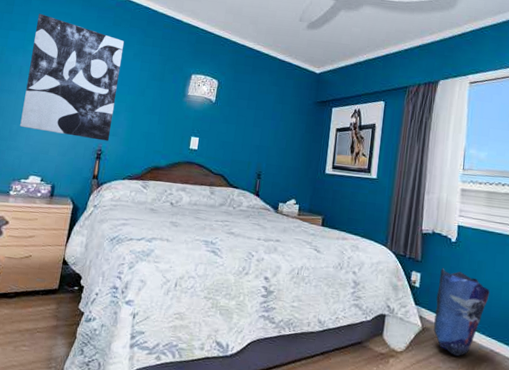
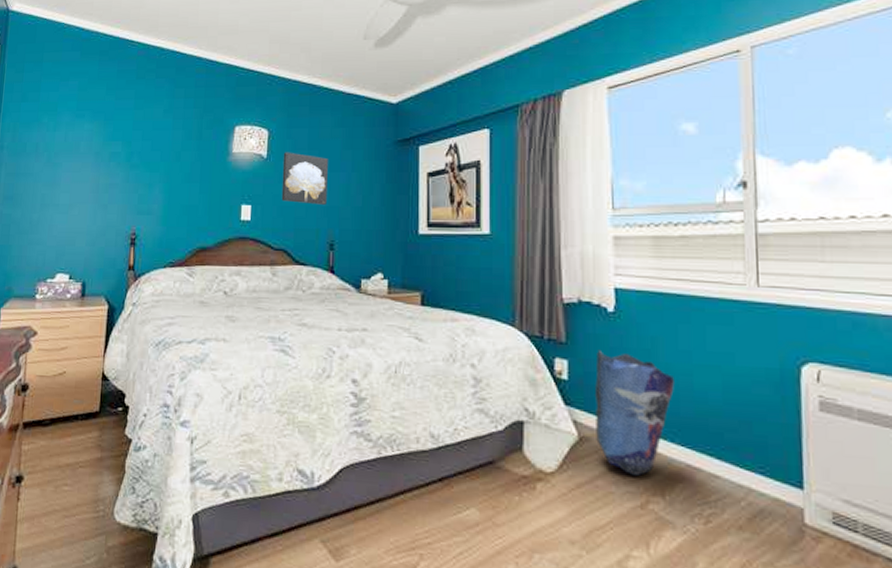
wall art: present [20,13,124,141] -> none [41,77,151,222]
wall art: none [223,99,263,144] -> present [281,152,328,205]

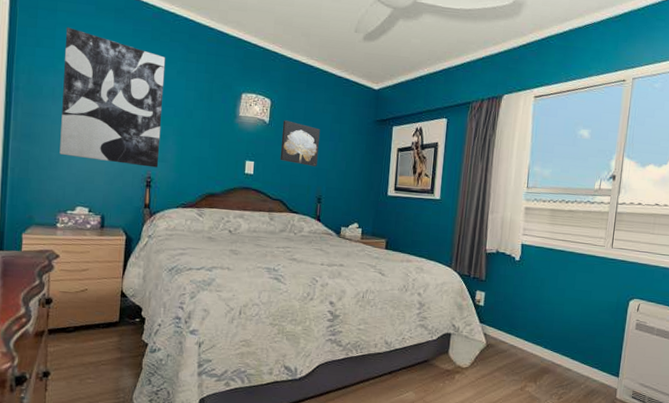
wall art: none [41,77,151,222] -> present [59,27,165,168]
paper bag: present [595,349,674,476] -> none [497,286,552,369]

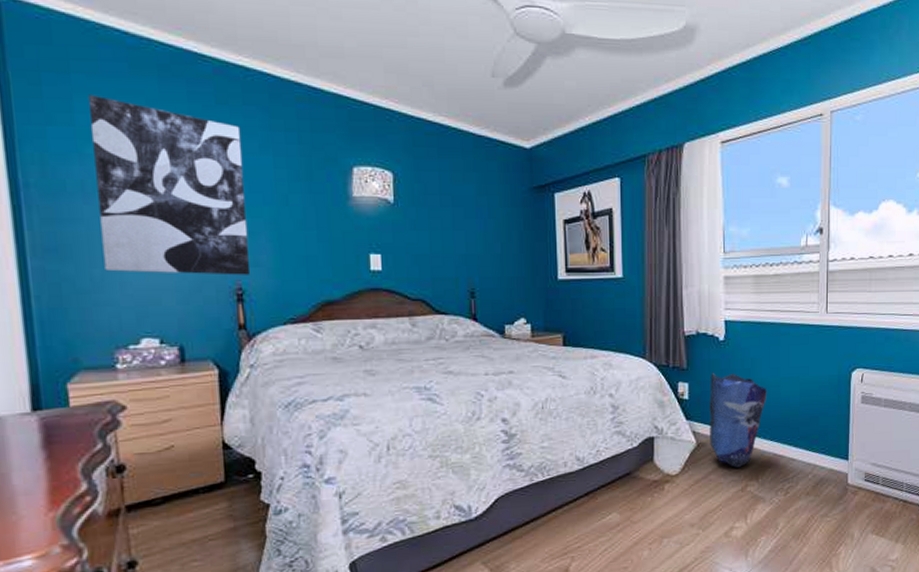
wall art: present [280,120,320,167] -> none [412,197,464,253]
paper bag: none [497,286,552,369] -> present [709,372,767,467]

